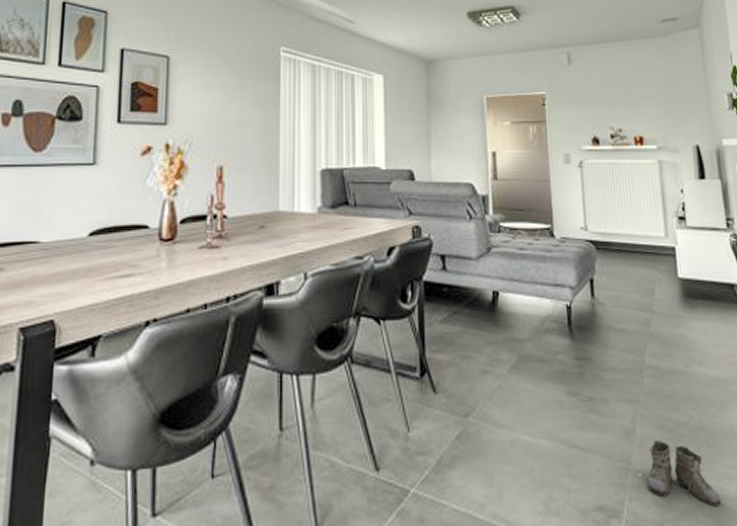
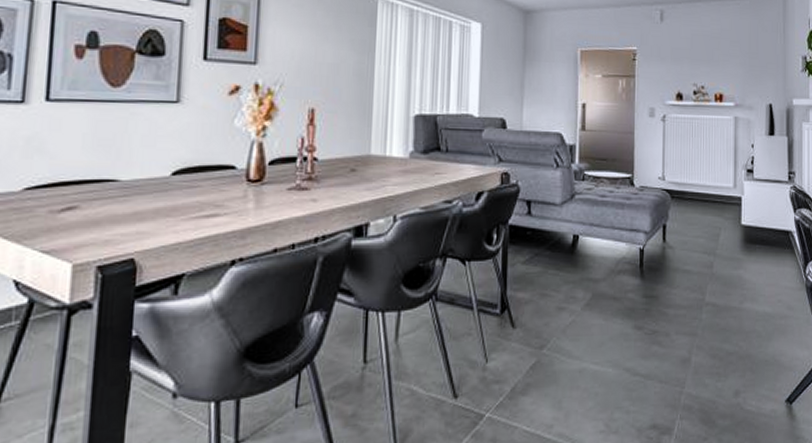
boots: present [641,439,722,507] -> none [693,367,758,423]

